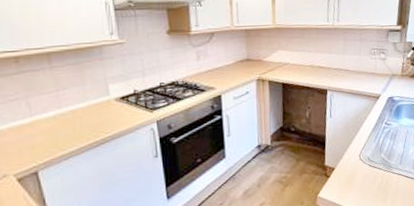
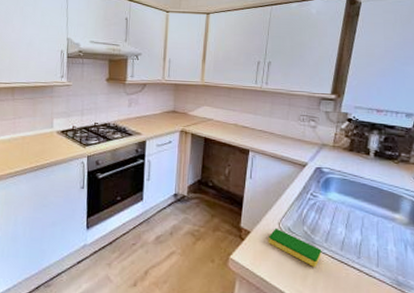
dish sponge: none [351,160,398,189] -> present [268,228,322,267]

